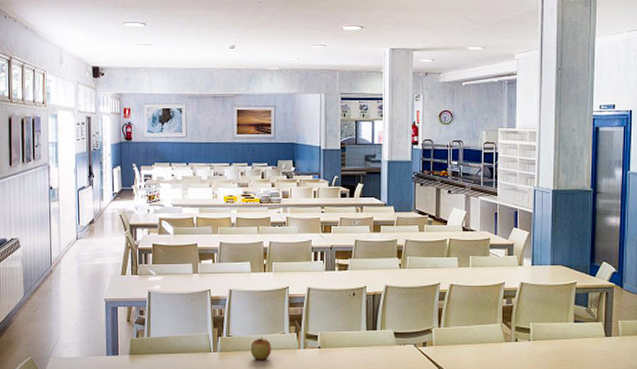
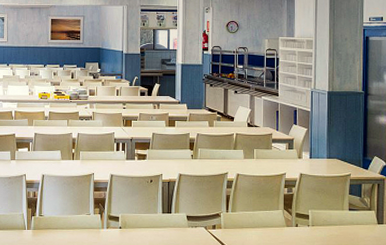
apple: present [250,337,271,361] -> none [60,217,78,238]

